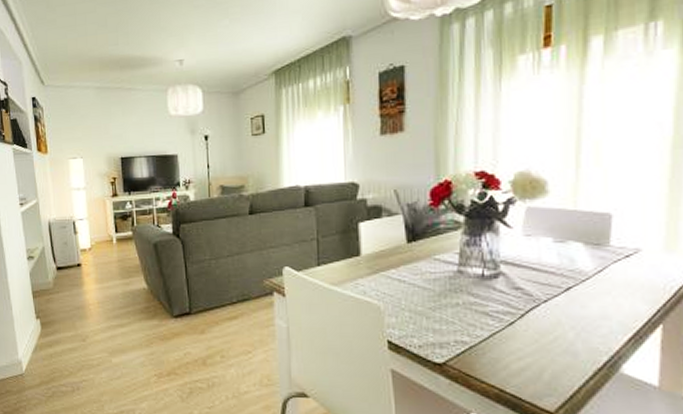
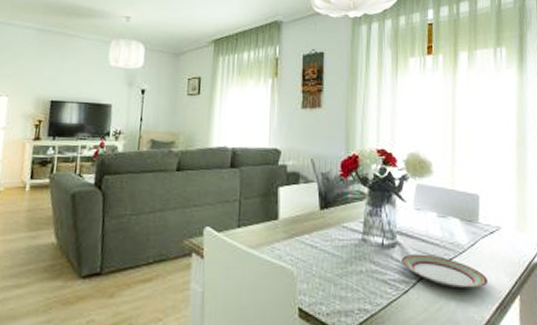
plate: none [505,283,618,318] -> present [400,253,488,288]

